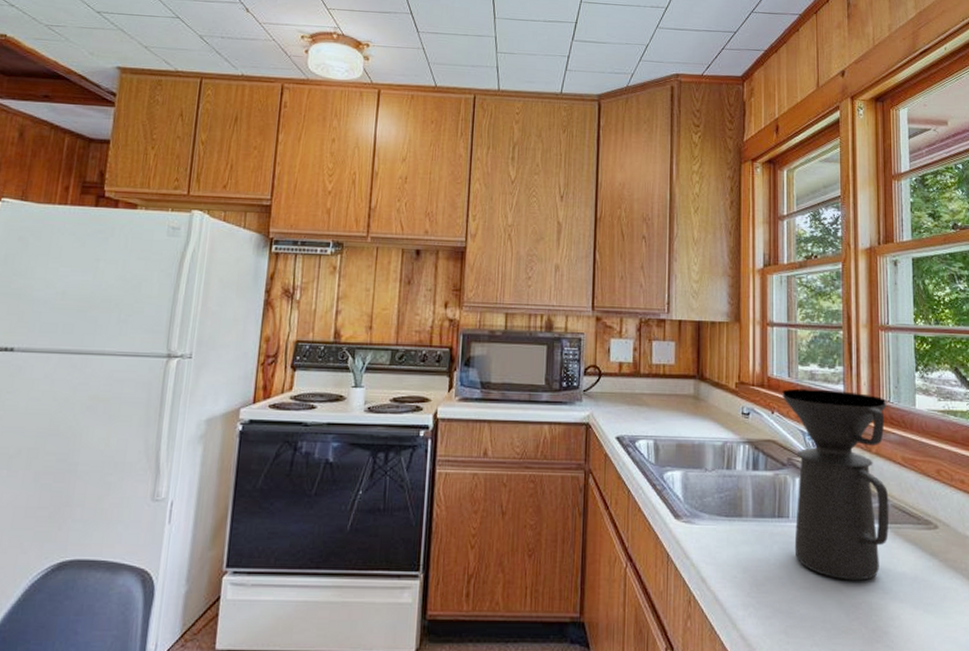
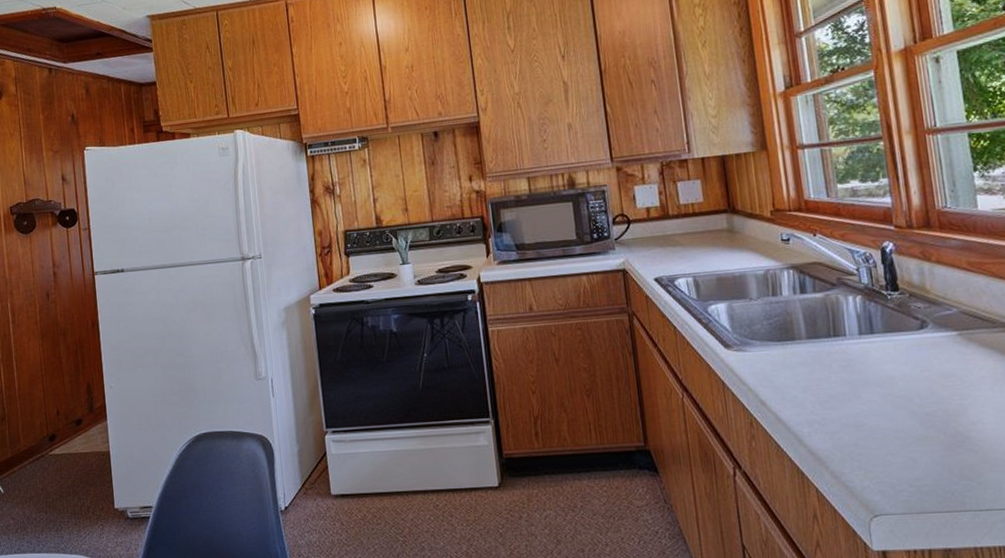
coffee maker: present [782,388,890,581] -> none [822,202,960,390]

